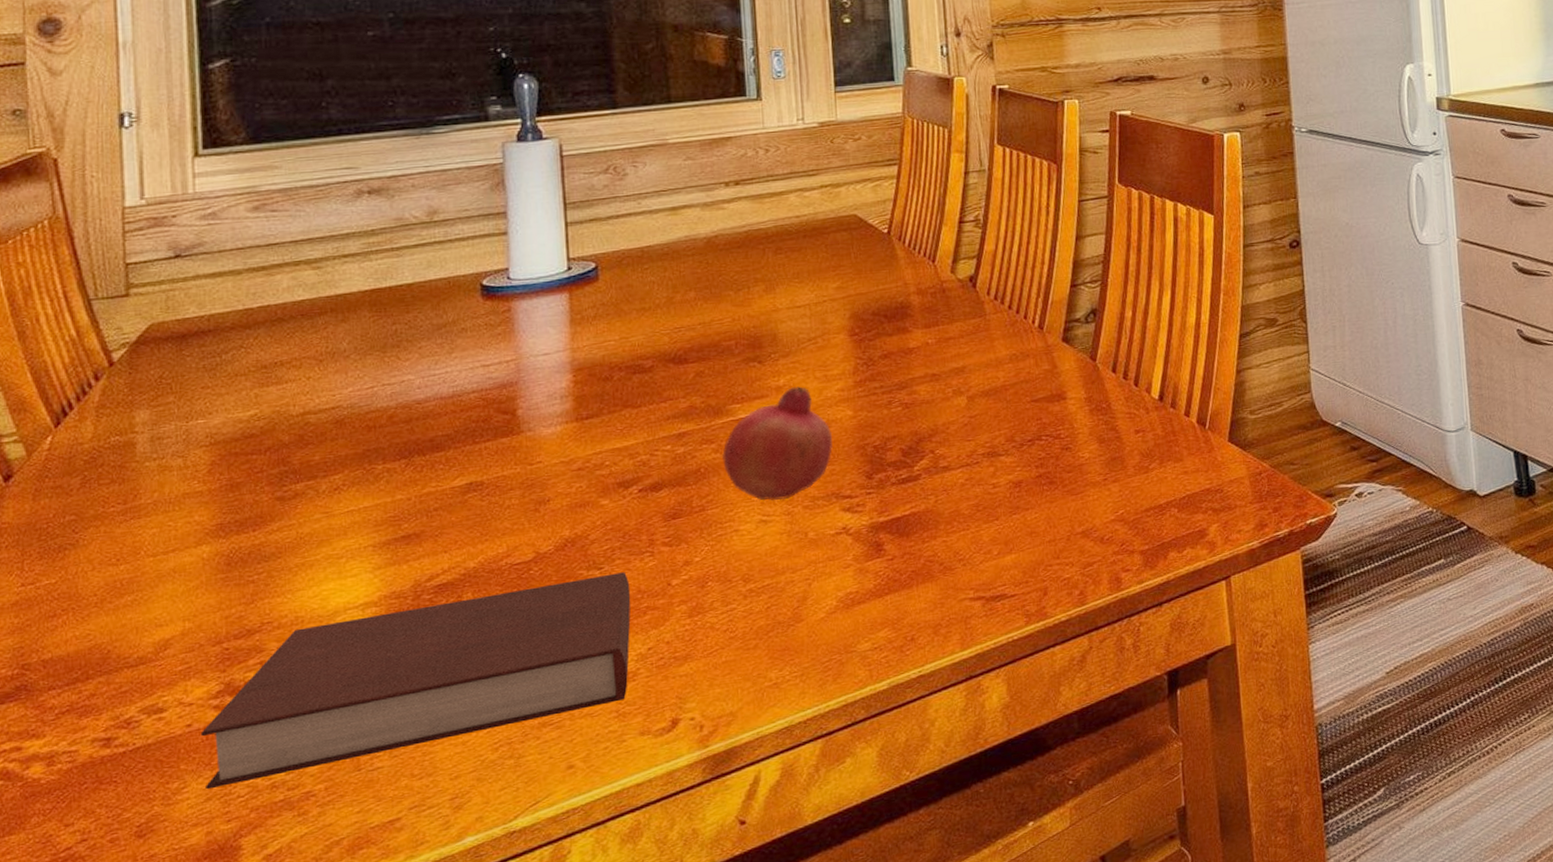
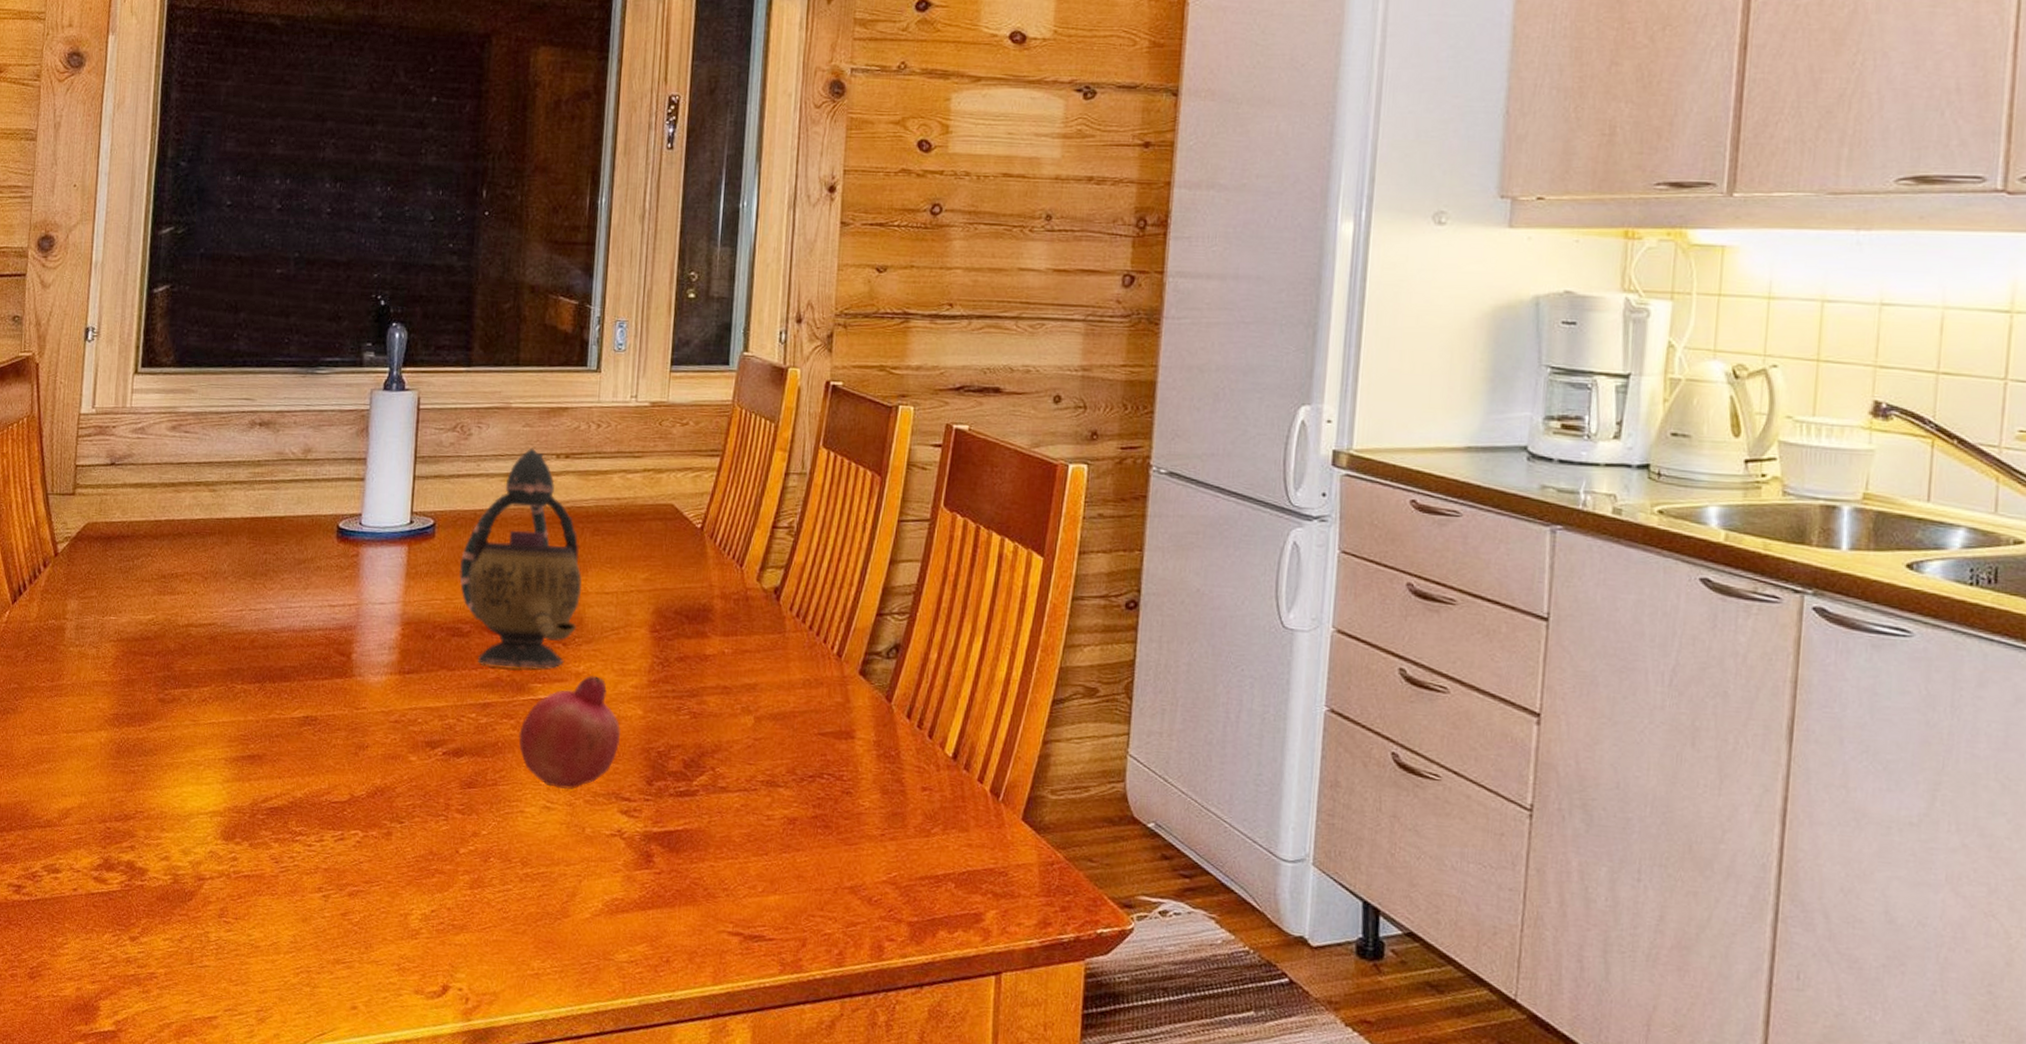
notebook: present [200,572,631,790] -> none [80,822,424,956]
teapot: none [632,179,772,397] -> present [459,447,583,669]

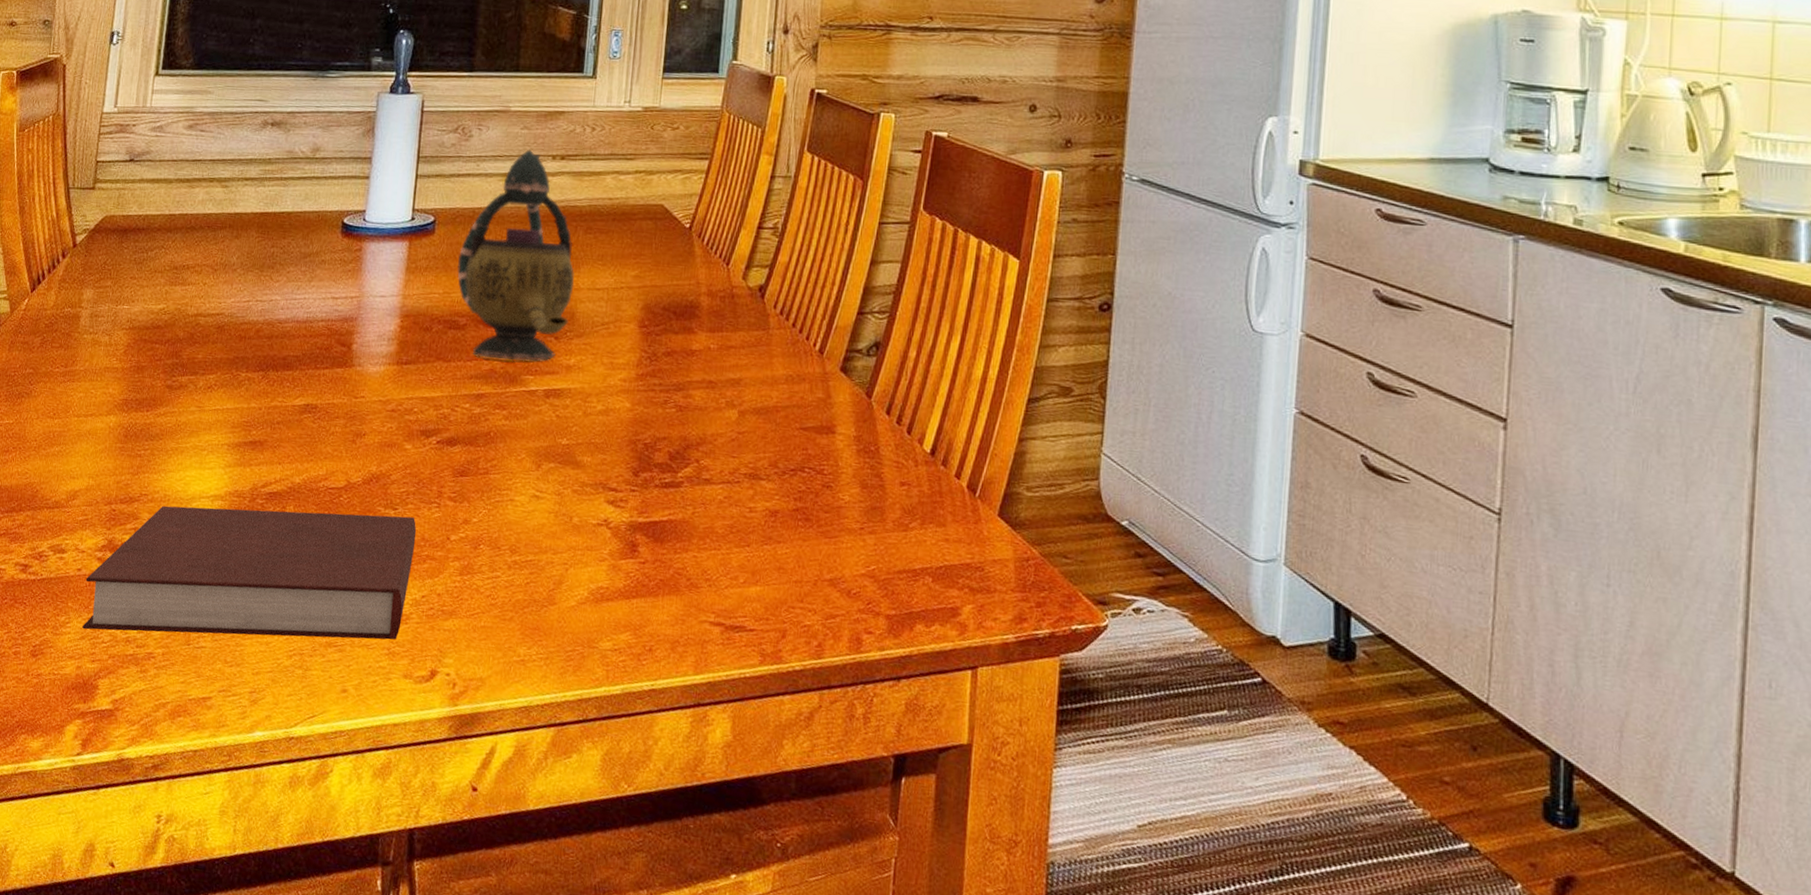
notebook: none [80,822,424,956] -> present [82,505,417,640]
fruit: present [519,675,620,790] -> none [510,368,609,480]

